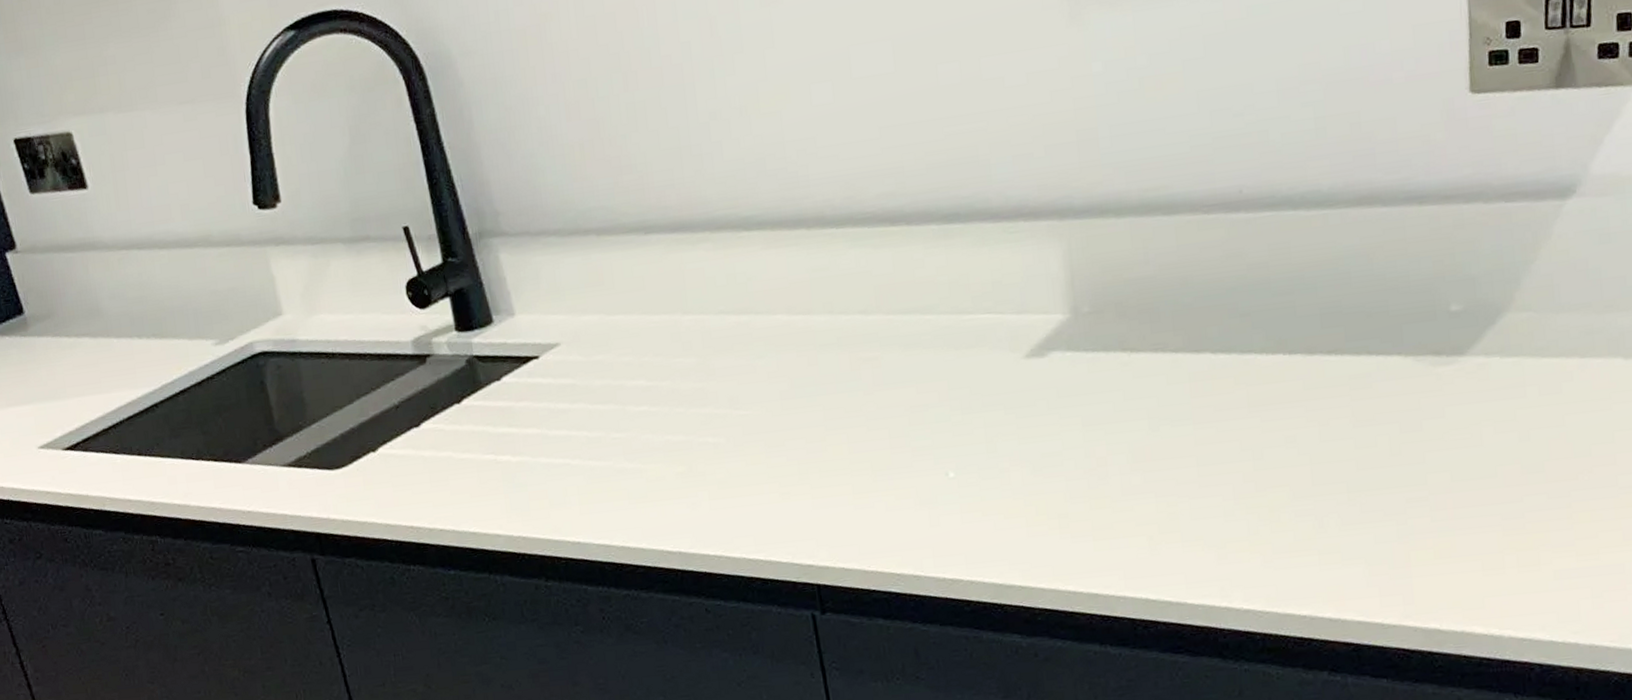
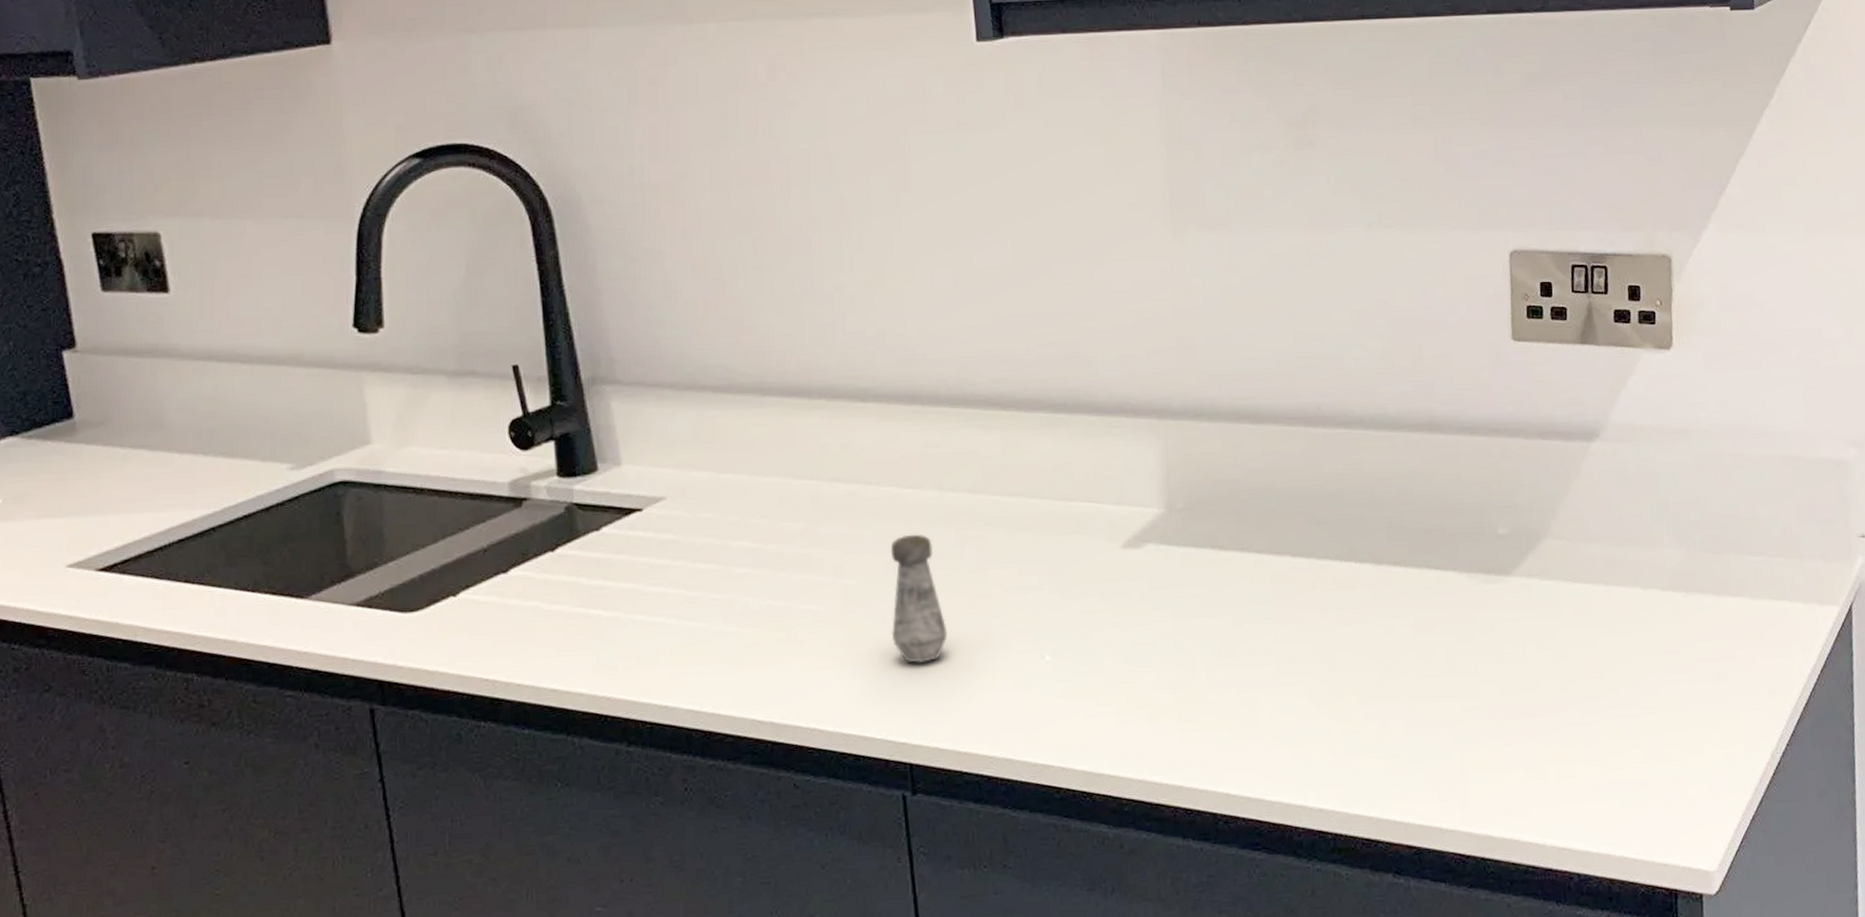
salt shaker: none [784,360,848,488] -> present [890,534,948,663]

